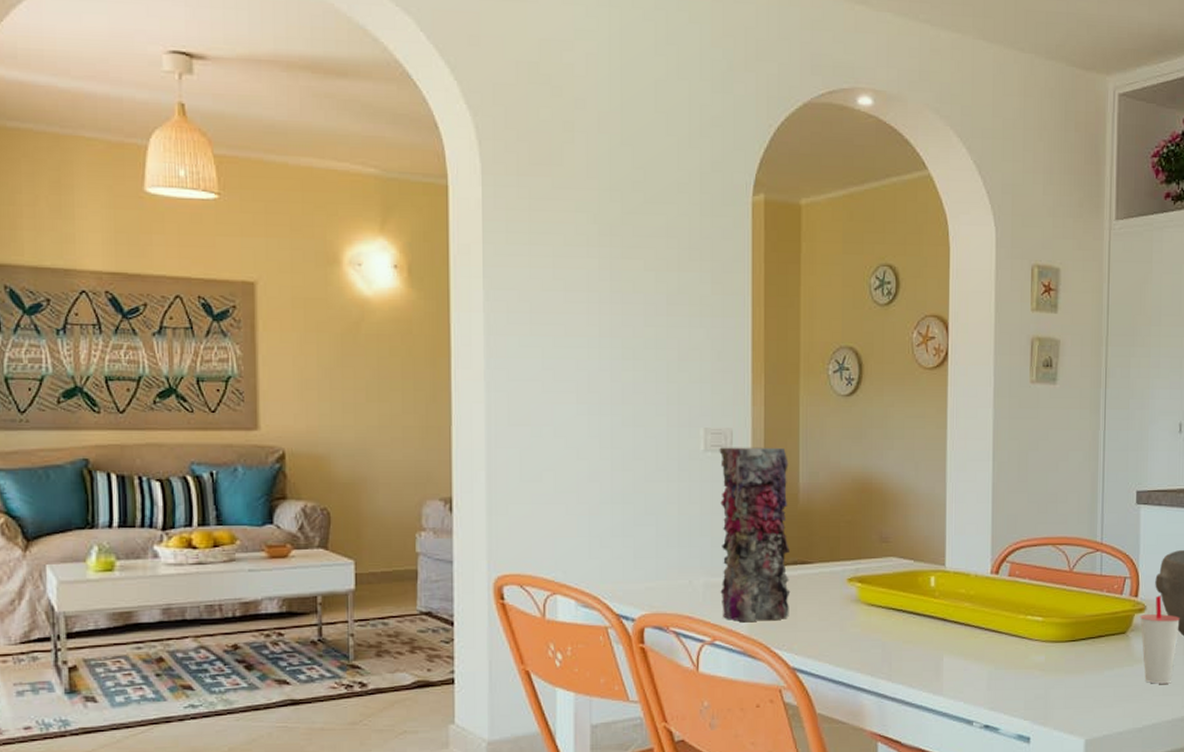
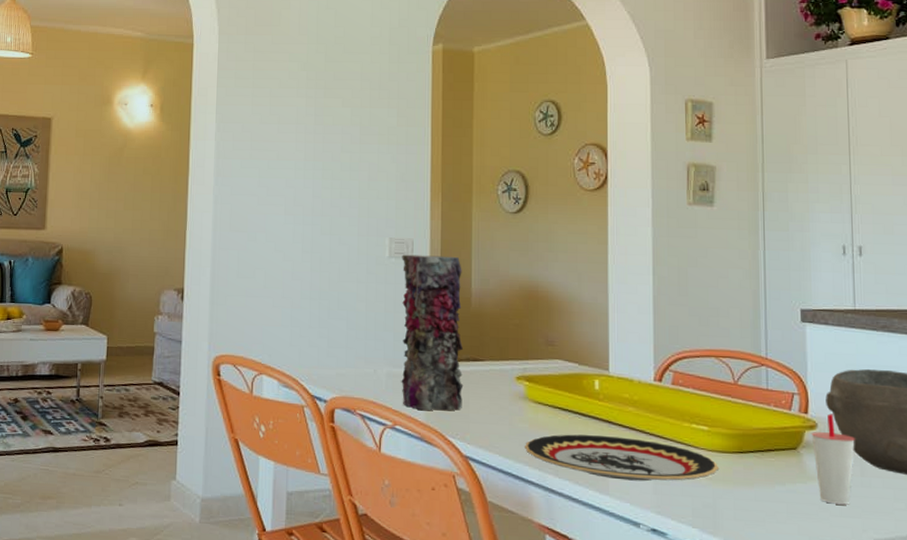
plate: none [857,635,1052,679] -> present [525,434,720,482]

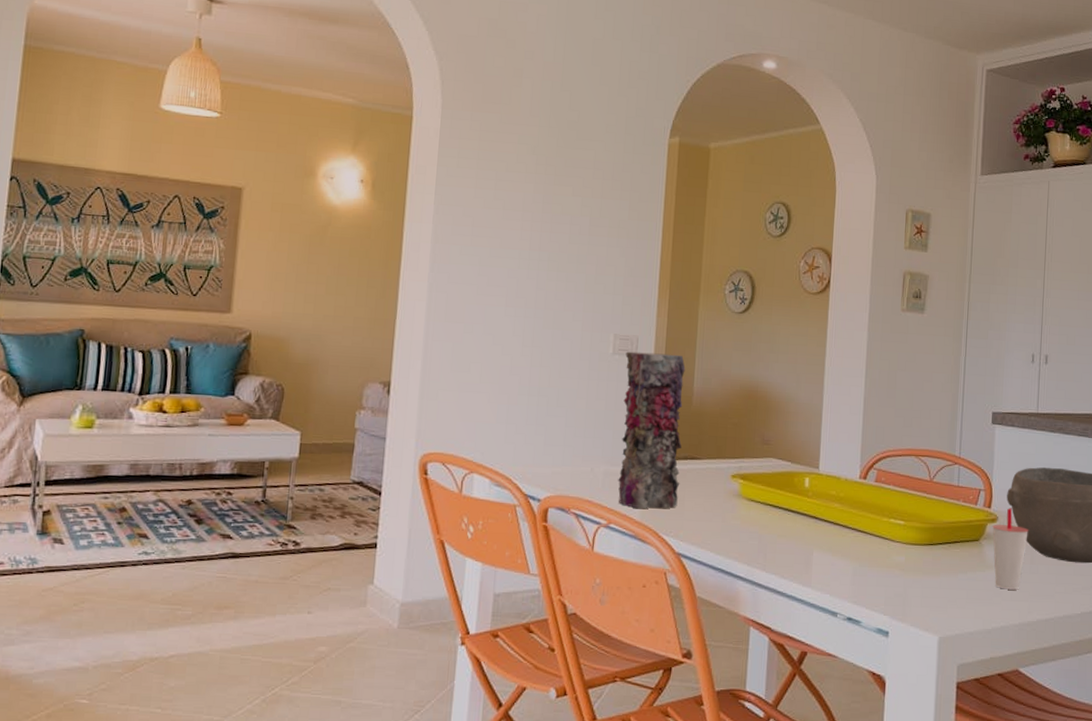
plate: present [525,434,720,482] -> none [735,530,912,574]

